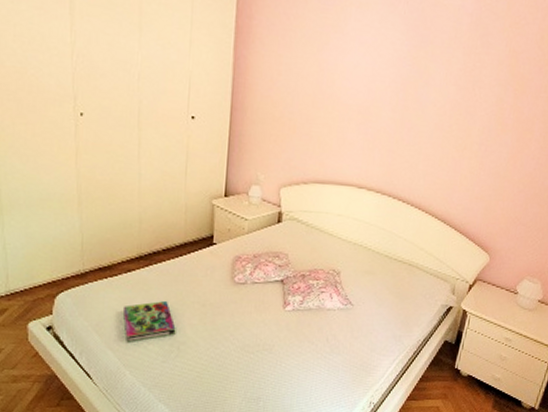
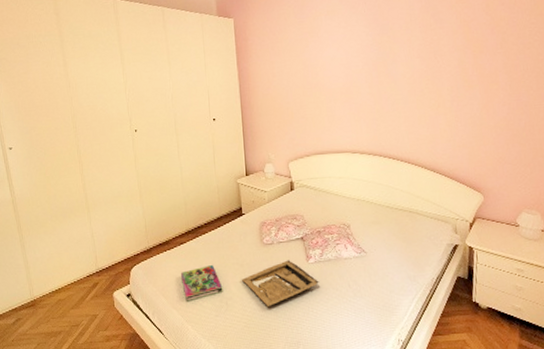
tray: none [201,304,294,356] -> present [242,260,319,306]

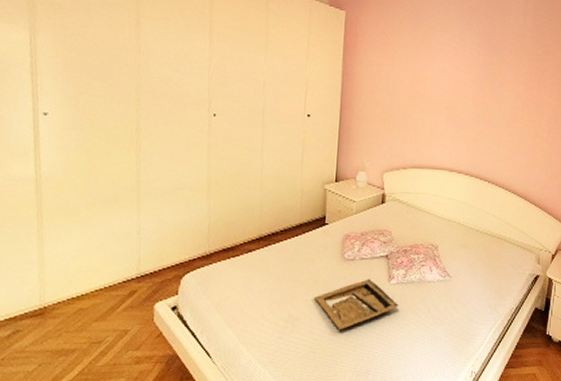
book: present [181,265,223,302] -> none [243,279,291,319]

